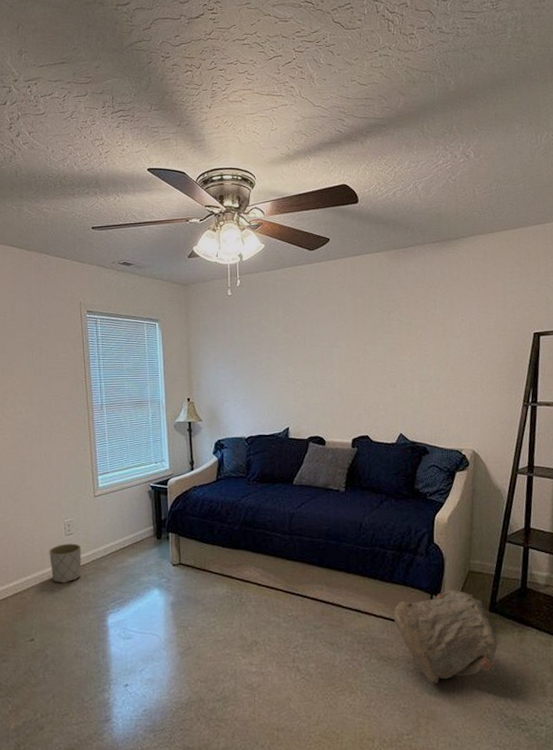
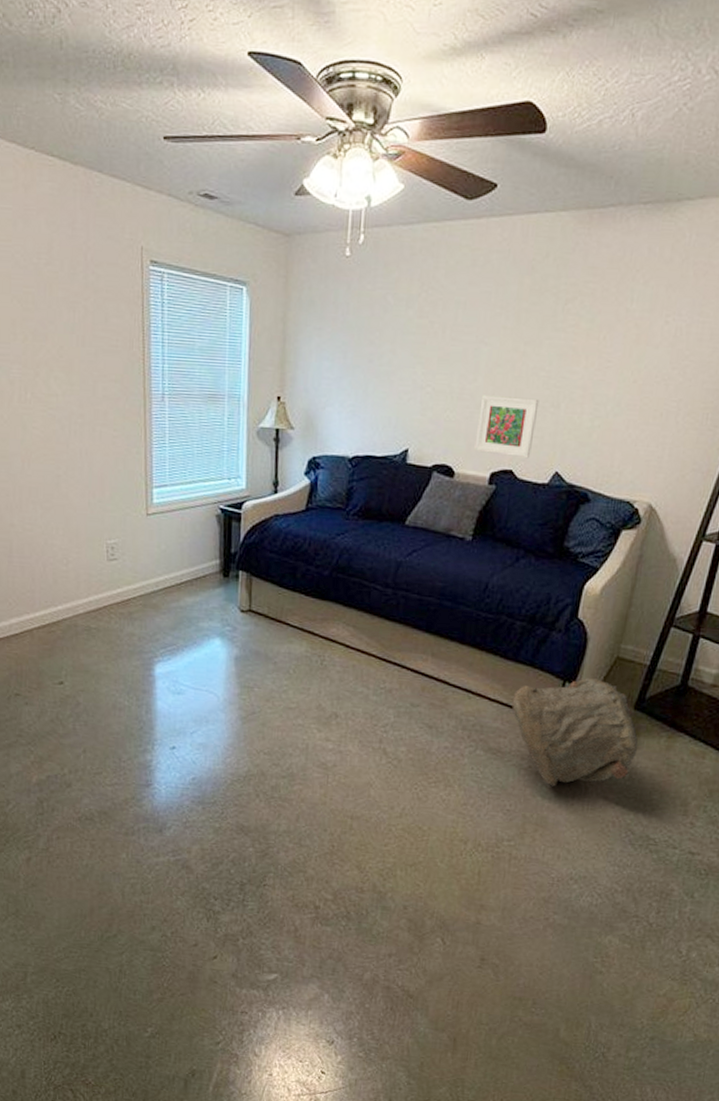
planter: present [49,543,82,583] -> none [86,570,127,620]
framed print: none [337,382,381,426] -> present [474,395,539,459]

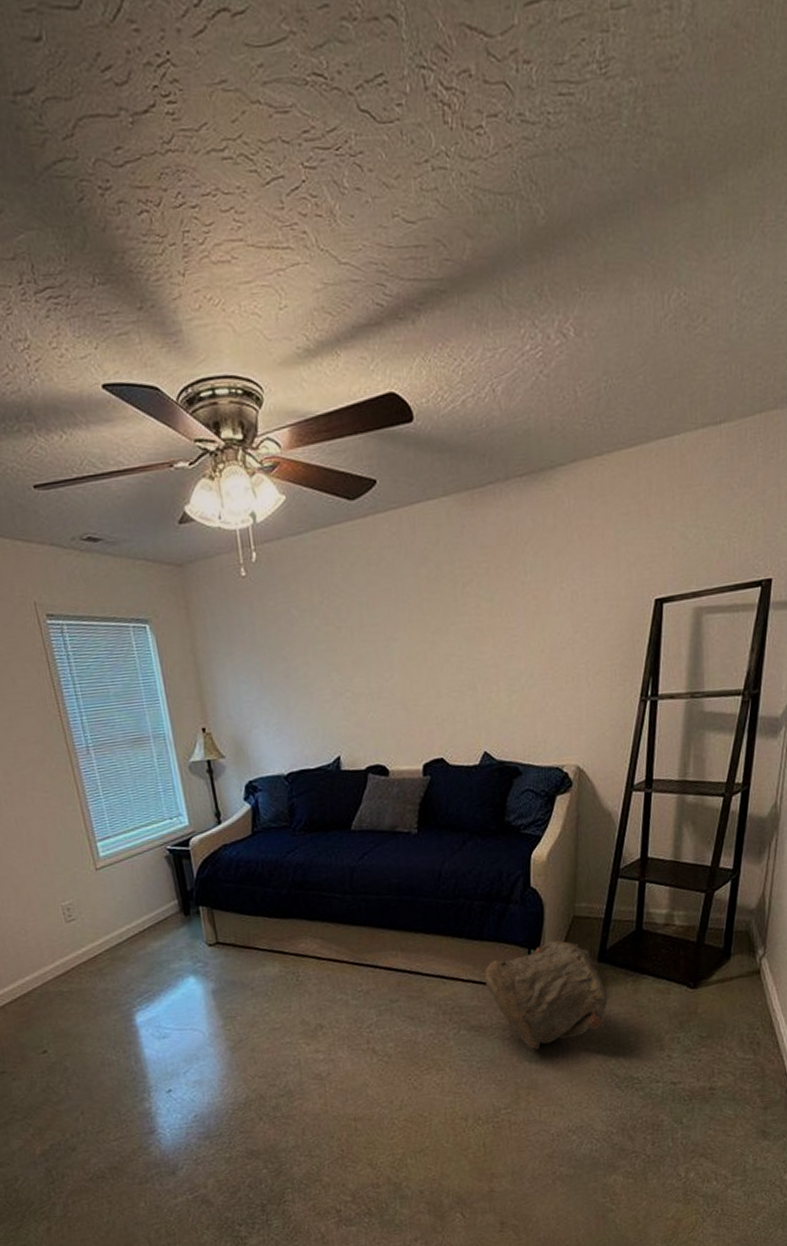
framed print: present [474,395,539,459] -> none [400,684,458,747]

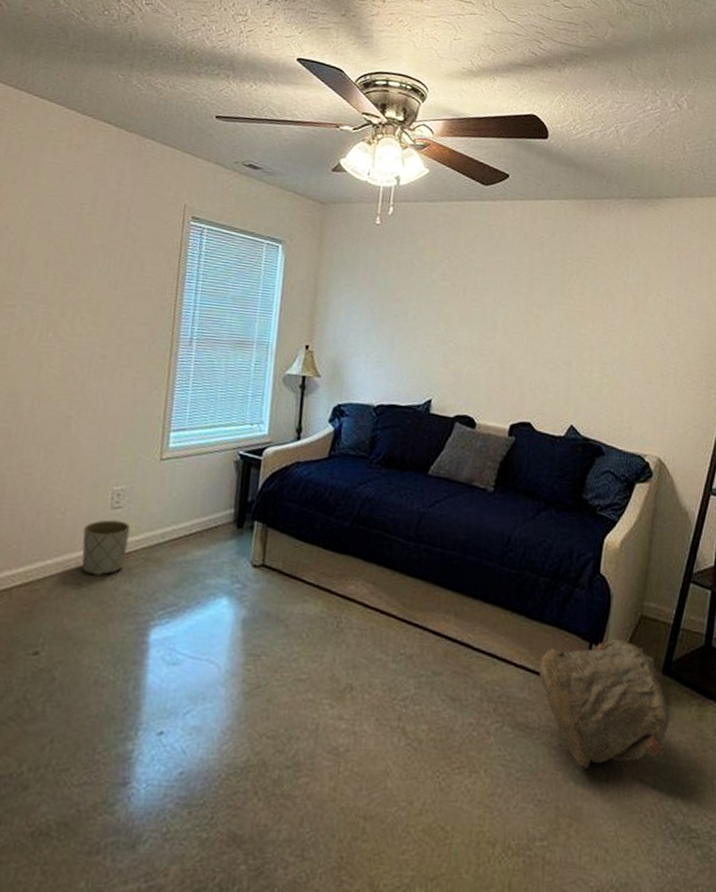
planter: none [48,931,95,982] -> present [81,519,131,576]

